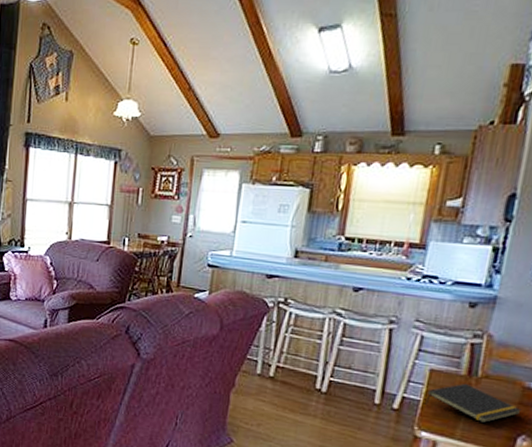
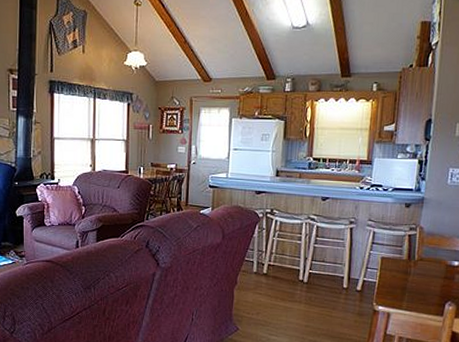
notepad: present [425,383,522,424] -> none [380,266,447,296]

